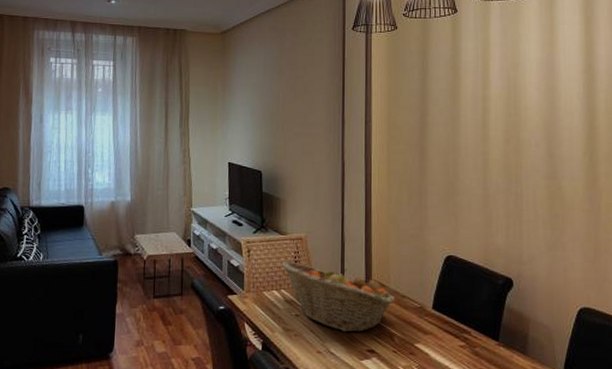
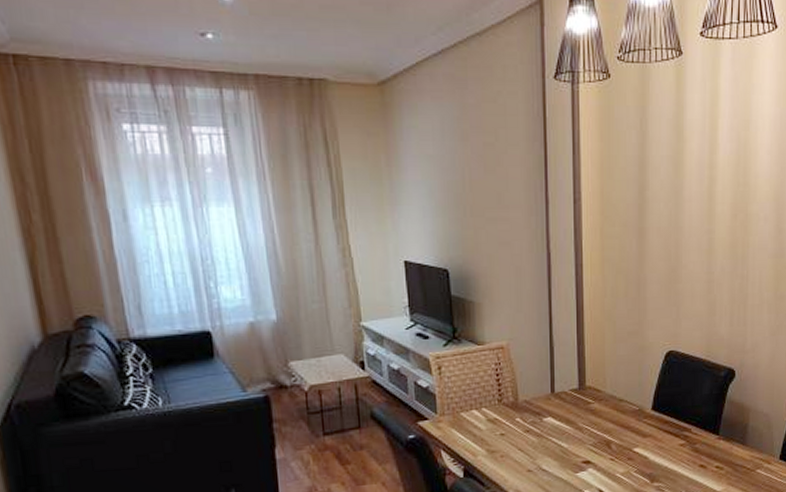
fruit basket: present [281,261,396,333] -> none [480,374,612,446]

